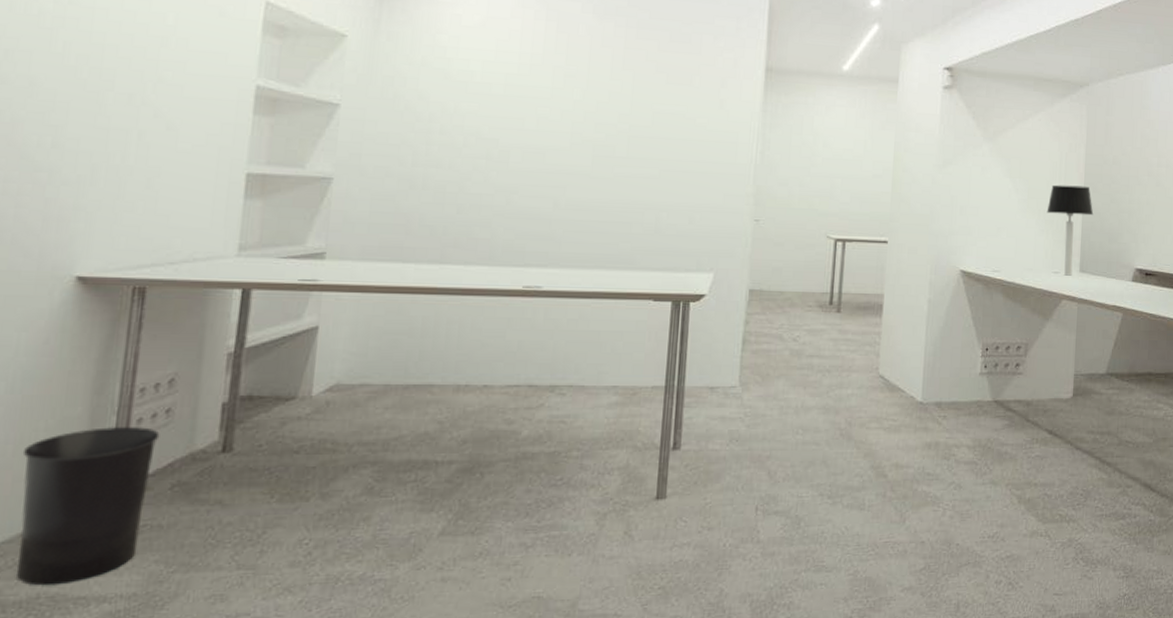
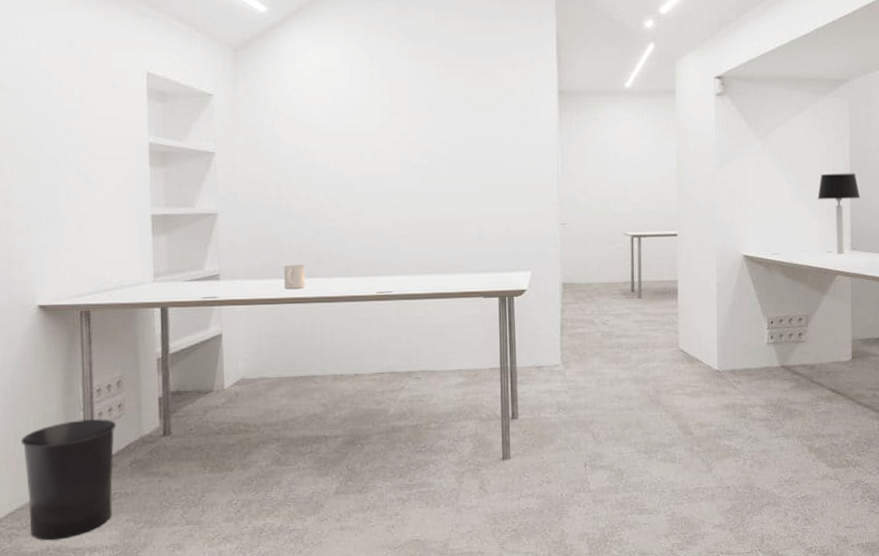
mug: none [406,246,436,276] -> present [283,264,305,289]

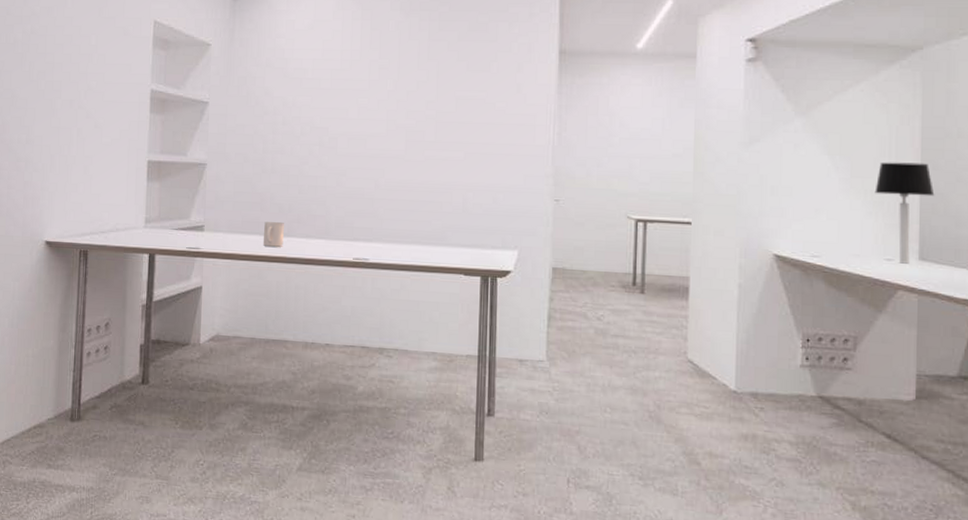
waste bin: present [20,419,117,540] -> none [20,357,102,474]

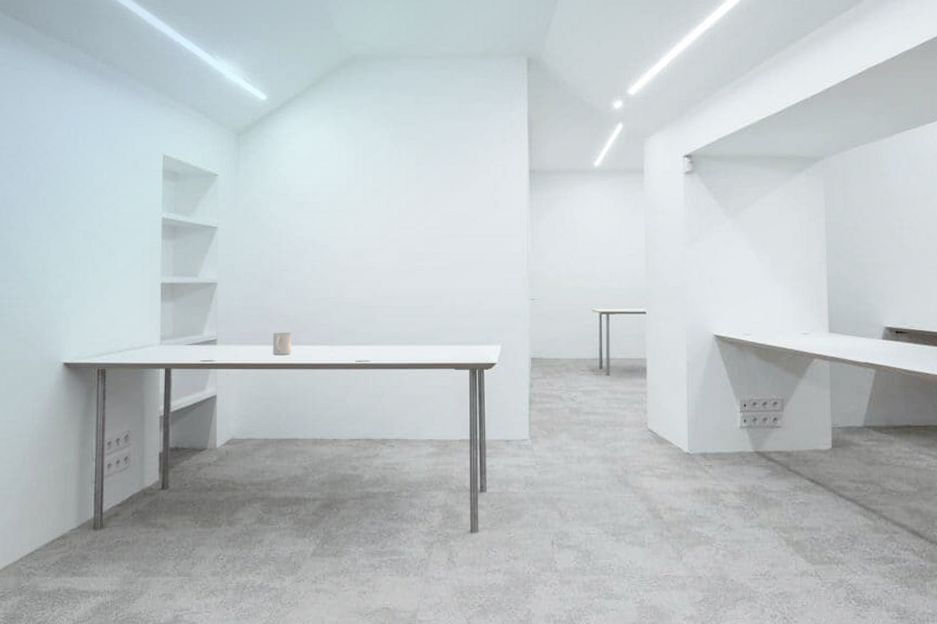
table lamp: present [874,162,935,264] -> none [791,253,838,336]

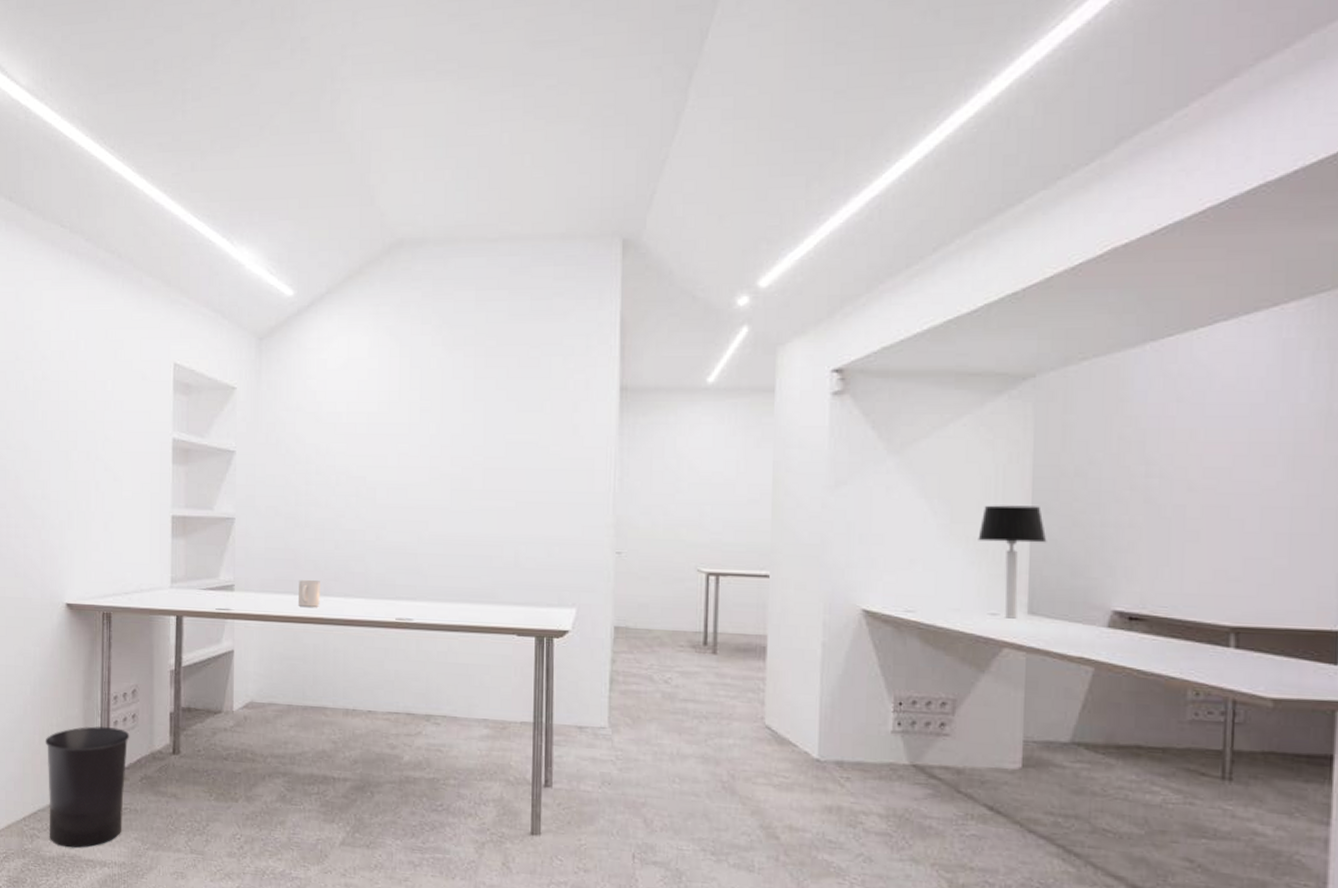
waste bin: none [42,470,123,582] -> present [45,726,130,848]
table lamp: none [791,253,838,336] -> present [978,505,1047,619]

